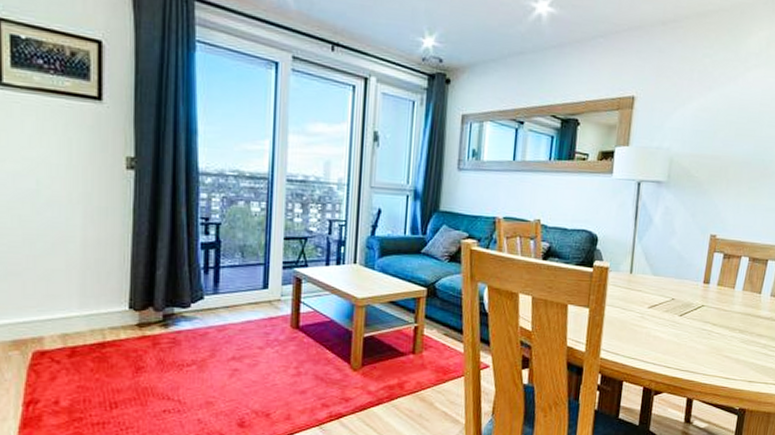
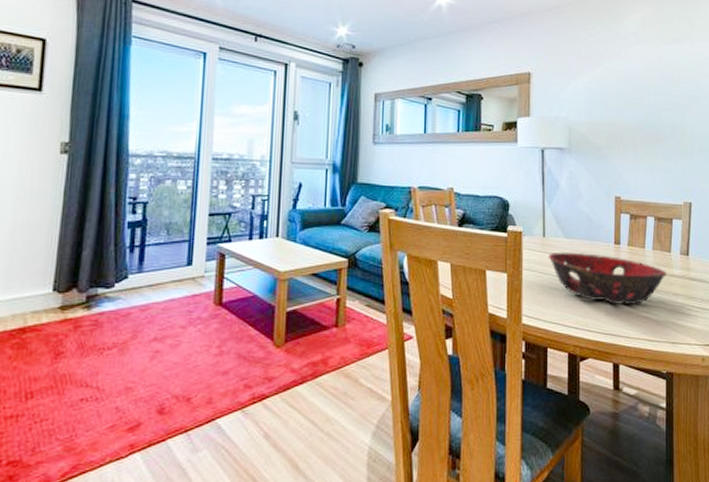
decorative bowl: none [633,289,753,344] -> present [548,252,666,306]

